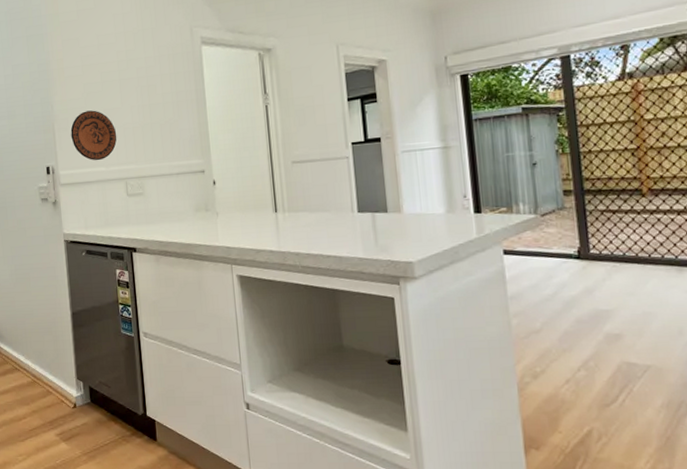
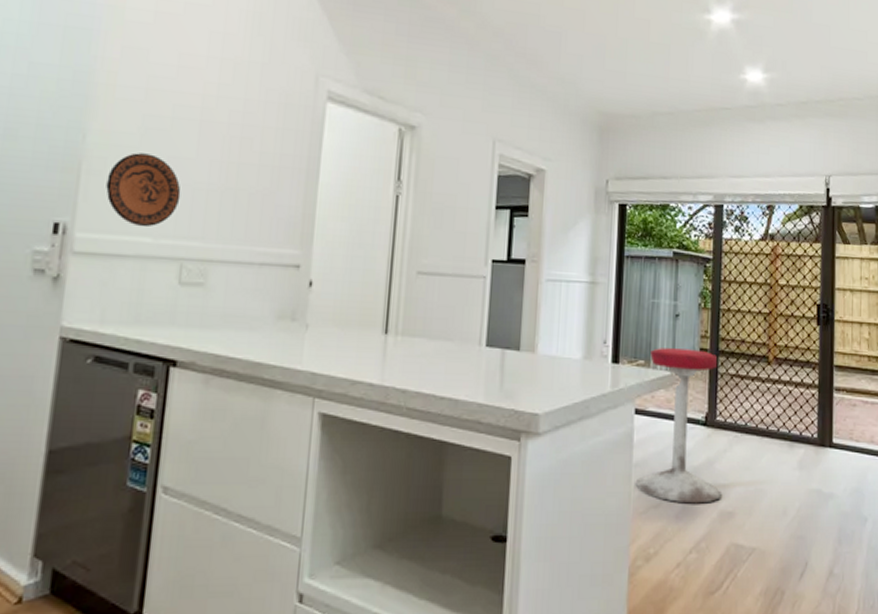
stool: none [511,192,606,329] -> present [635,348,721,504]

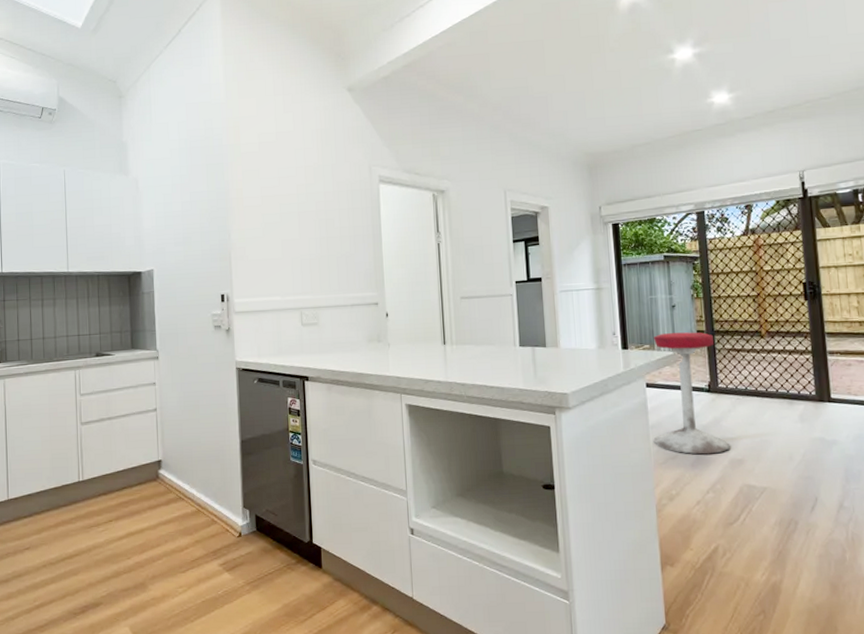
decorative plate: present [106,153,181,228] -> none [247,240,294,290]

